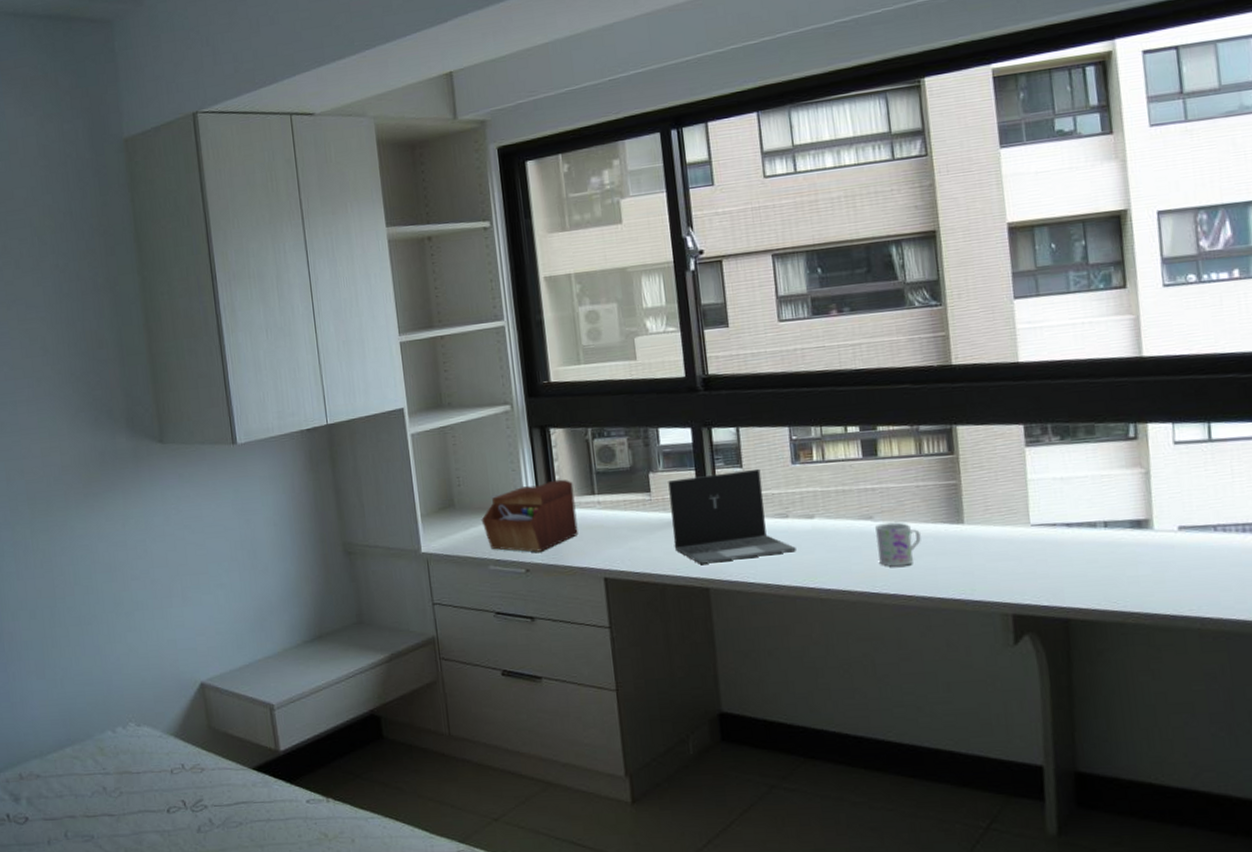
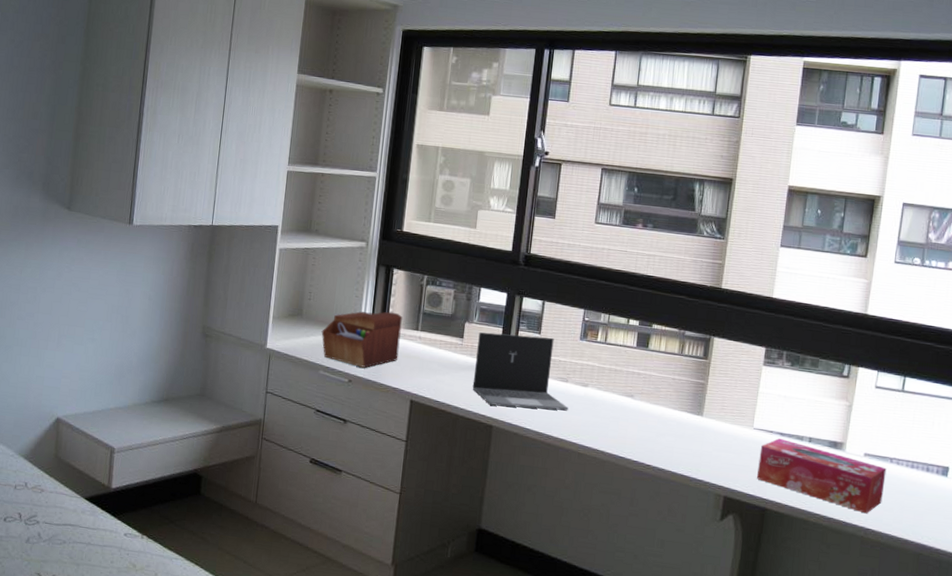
mug: present [875,522,921,567] -> none [631,402,668,440]
tissue box: none [1044,530,1215,600] -> present [757,438,887,514]

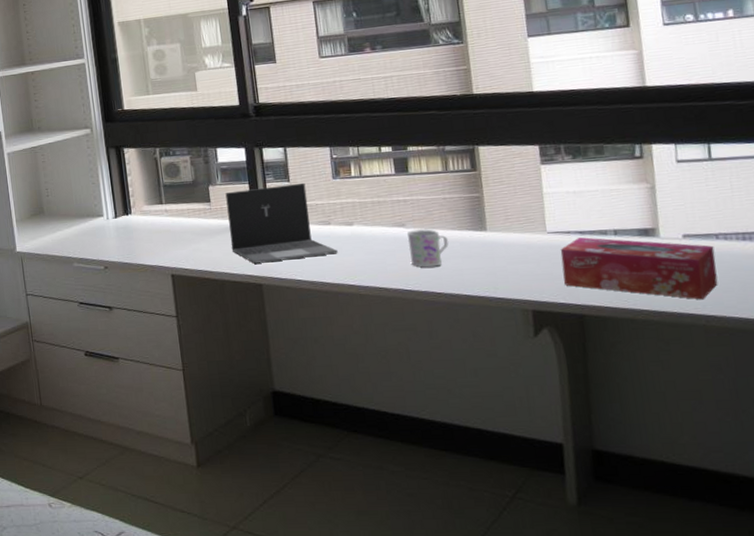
sewing box: present [321,311,402,368] -> none [66,191,149,252]
mug: none [631,402,668,440] -> present [407,229,449,268]

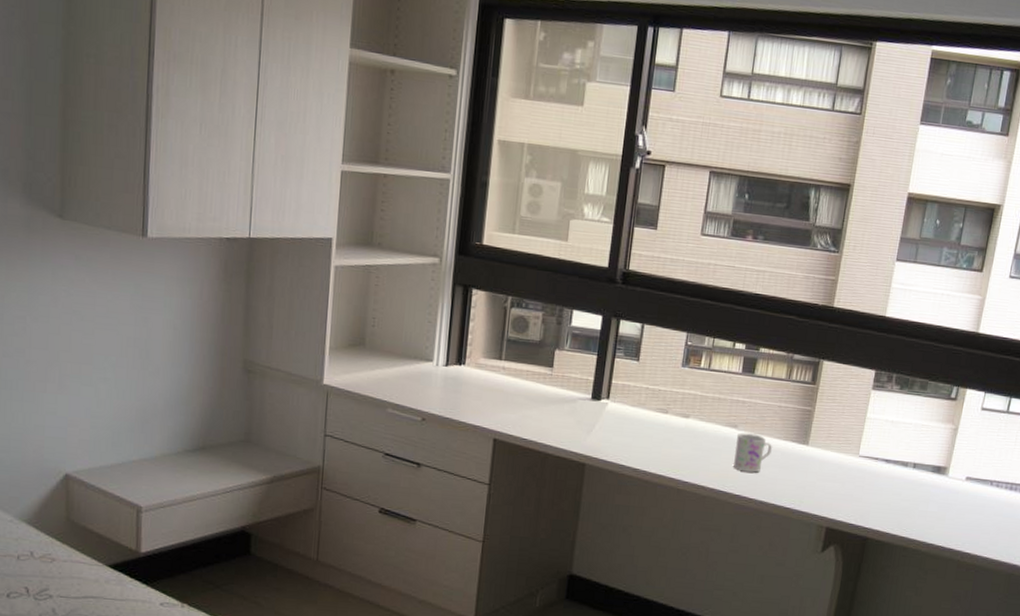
laptop: present [225,182,338,264] -> none [563,360,668,445]
tissue box: present [560,237,718,300] -> none [860,465,987,538]

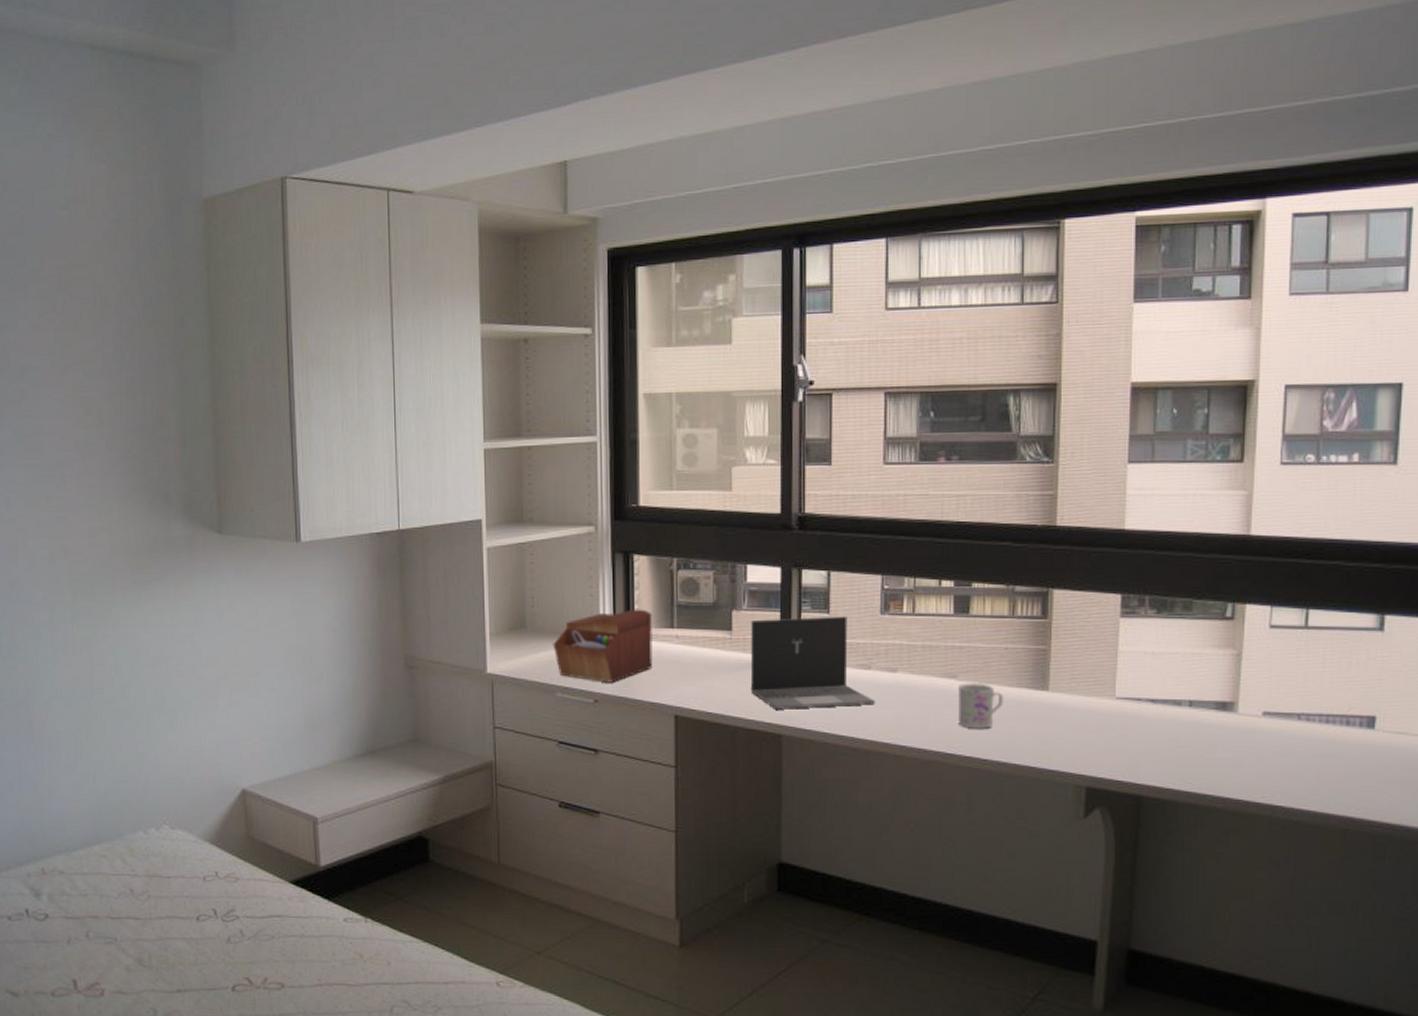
sewing box: none [388,339,483,404] -> present [553,609,653,683]
laptop: none [563,360,668,445] -> present [750,615,875,709]

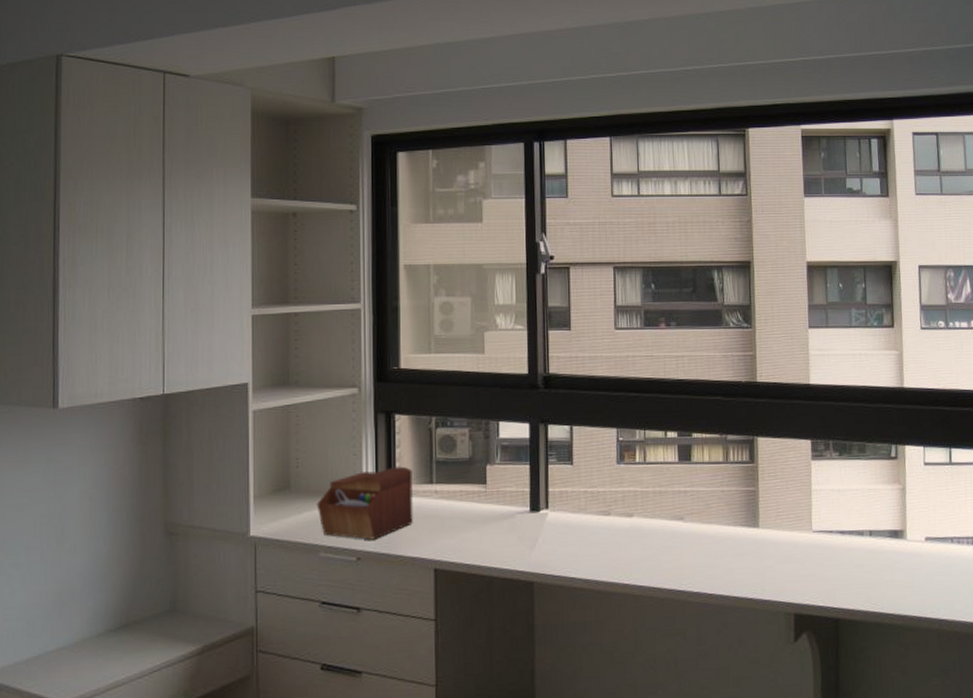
laptop: present [750,615,875,709] -> none [504,466,615,558]
mug: present [957,683,1003,729] -> none [684,524,723,566]

